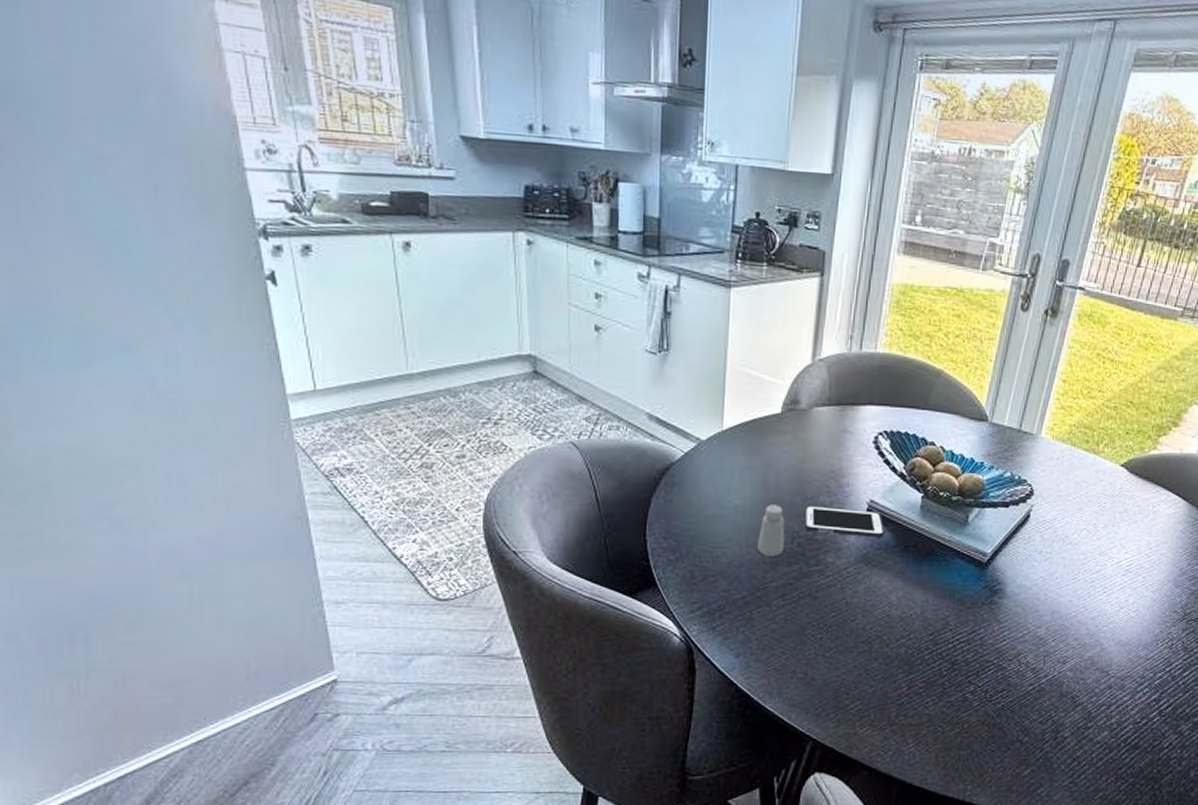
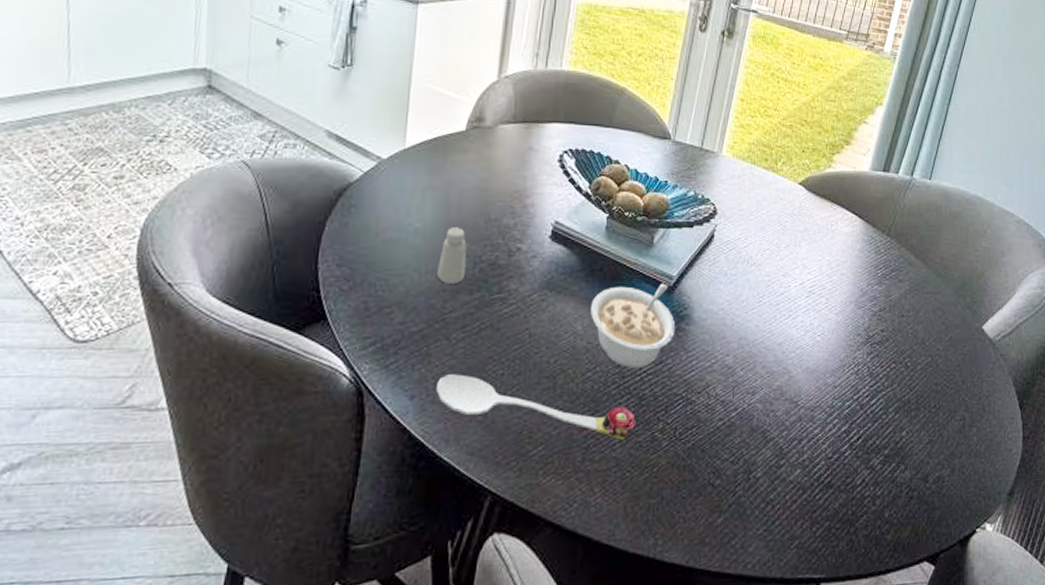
spoon: none [760,637,947,699] -> present [437,374,635,440]
cell phone: present [804,505,885,538] -> none [486,228,570,261]
legume: none [905,559,989,637] -> present [591,283,676,369]

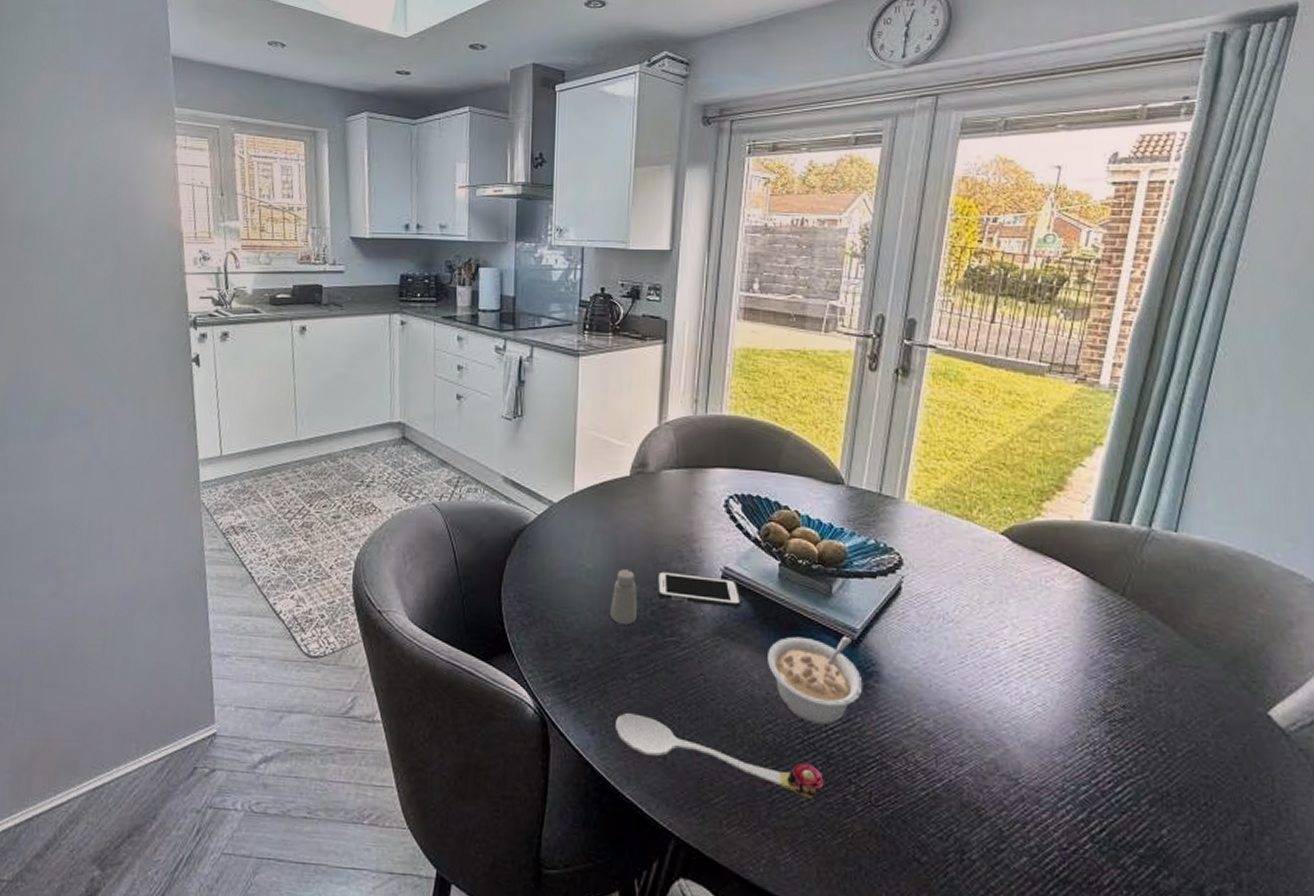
cell phone: none [486,228,570,261] -> present [657,571,741,608]

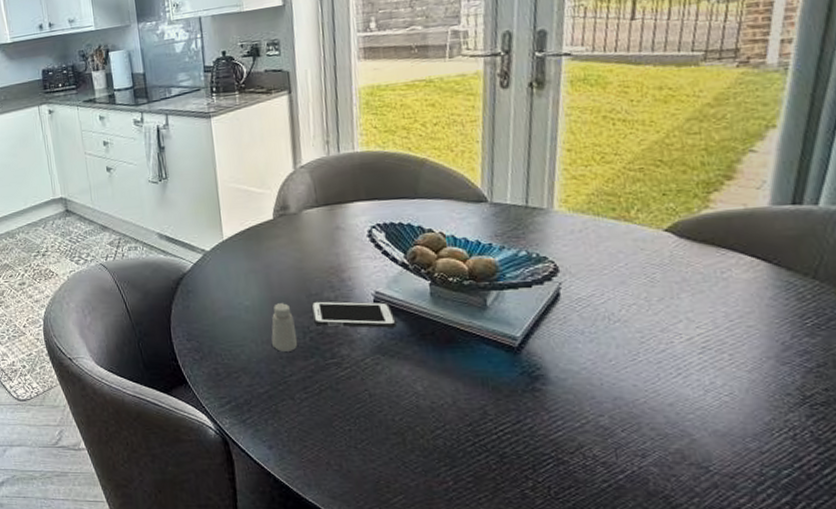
spoon: present [616,713,824,799] -> none [290,429,500,495]
legume: present [768,636,863,725] -> none [428,344,531,428]

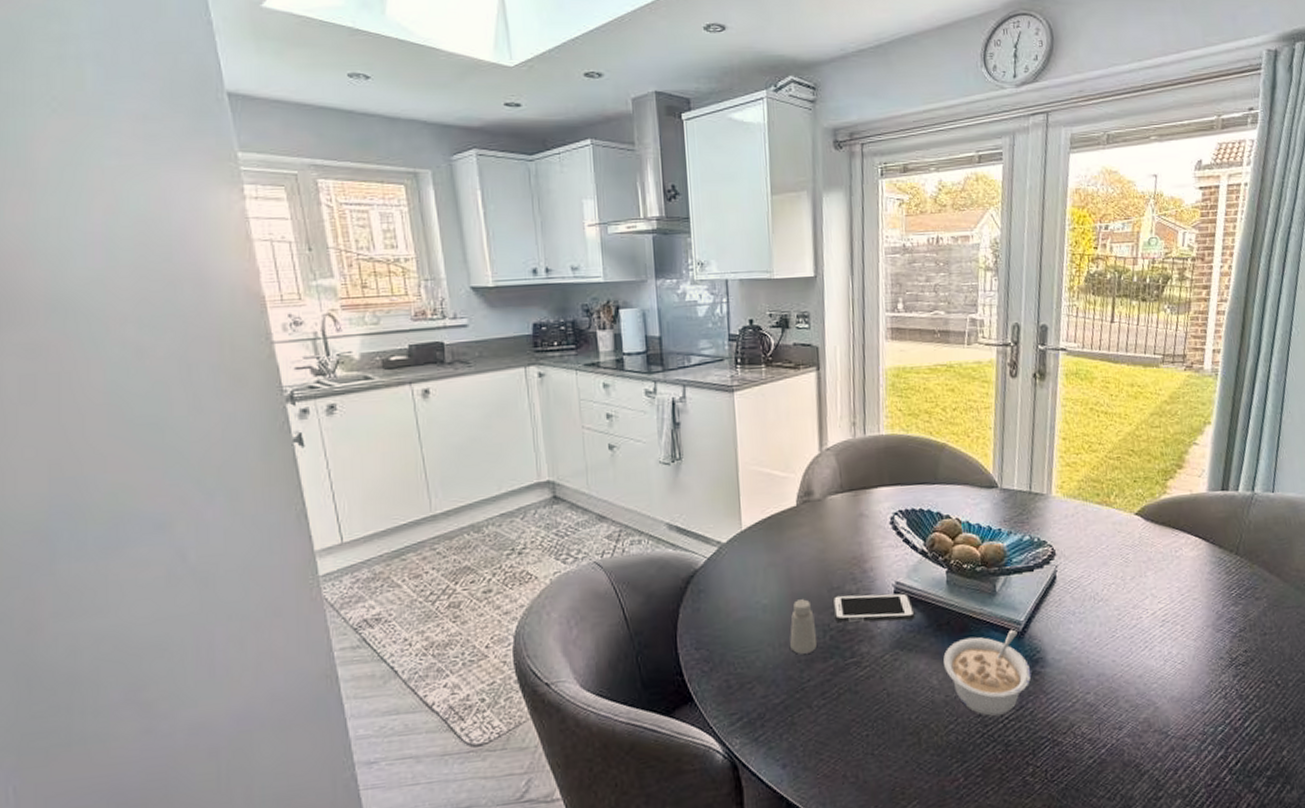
legume: none [428,344,531,428] -> present [943,629,1032,717]

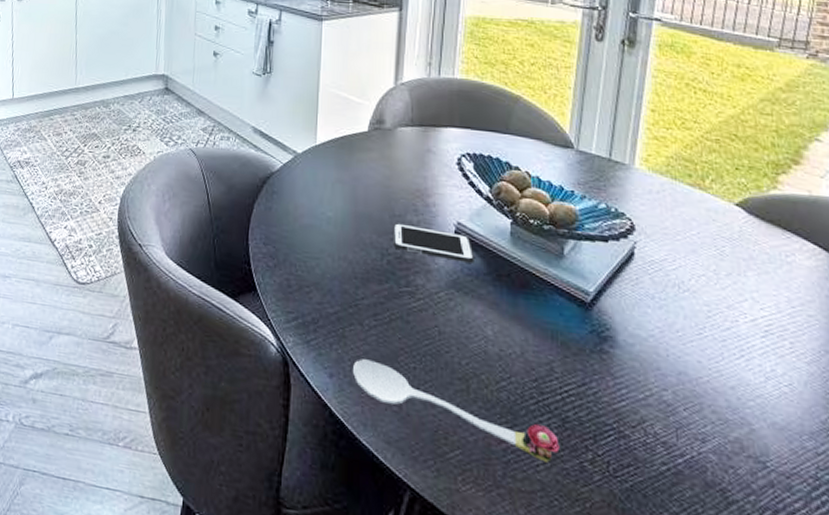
saltshaker: present [790,599,818,654] -> none [349,219,375,272]
spoon: none [806,739,1005,788] -> present [353,359,560,463]
legume: present [943,629,1032,717] -> none [501,295,598,387]

